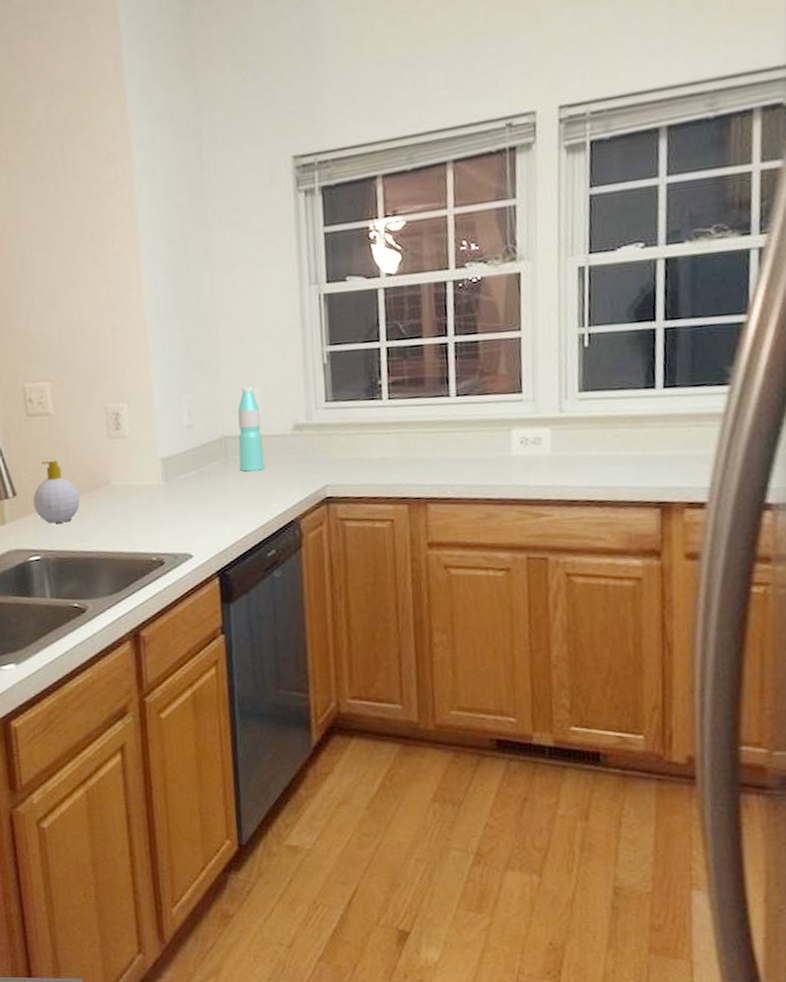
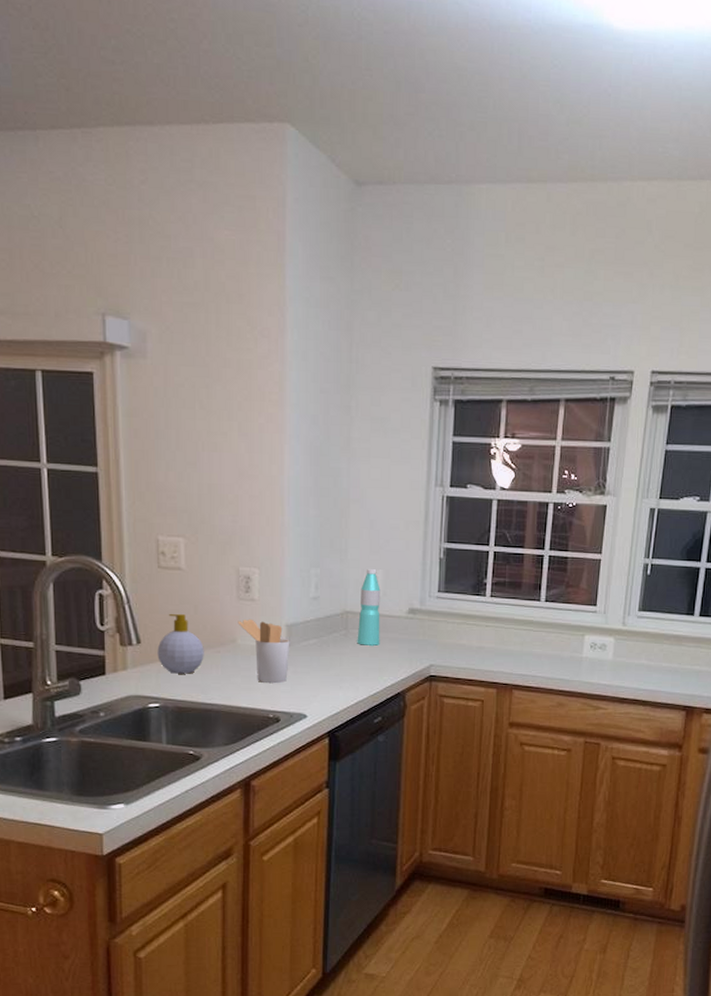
utensil holder: none [110,457,168,525] -> present [238,618,290,684]

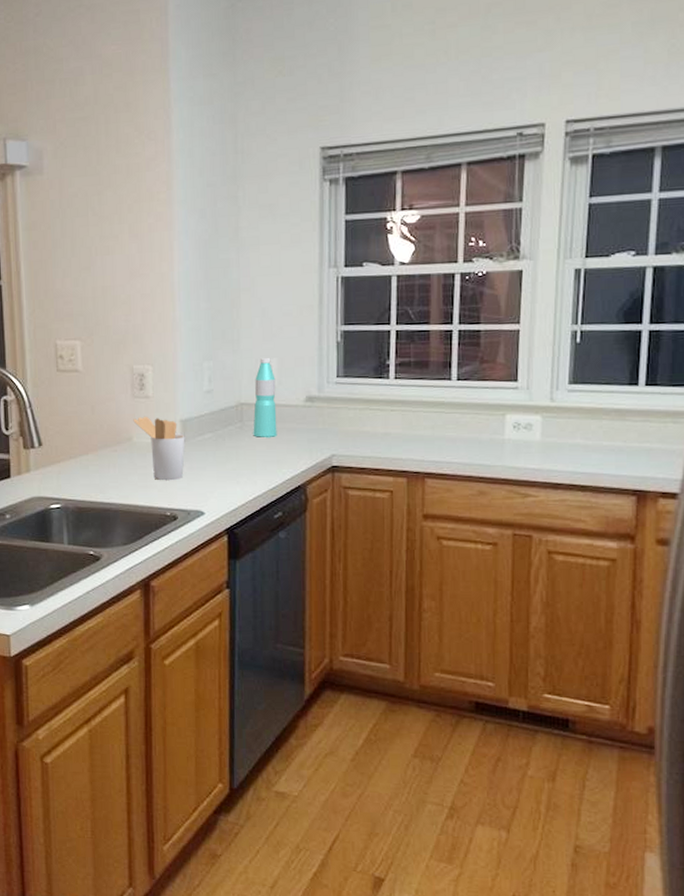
soap bottle: present [157,613,204,674] -> none [57,414,102,474]

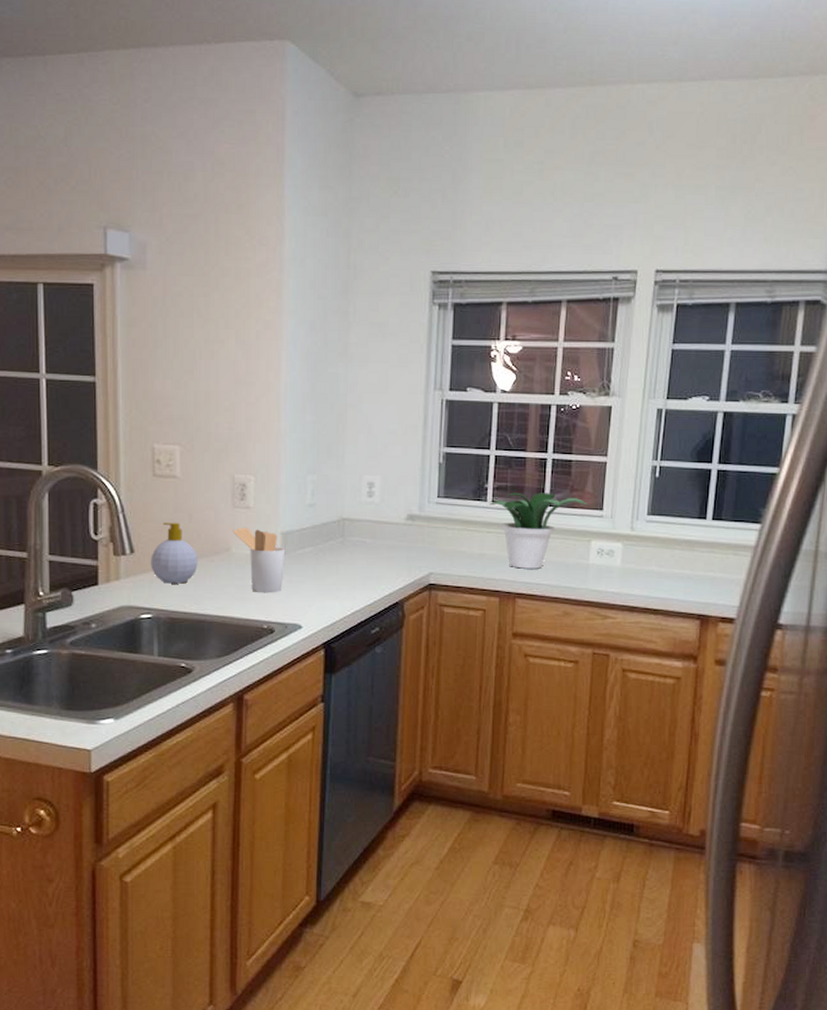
soap bottle: none [57,414,102,474] -> present [151,522,198,584]
water bottle: present [253,357,277,437] -> none [354,474,378,553]
potted plant: none [393,366,501,447] -> present [490,492,588,569]

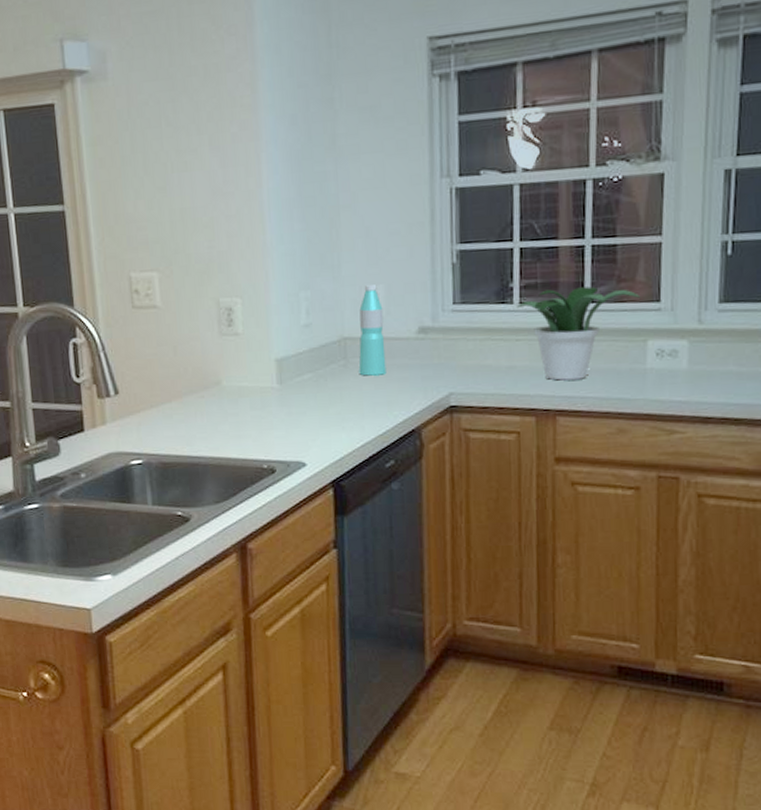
soap bottle: present [151,522,198,584] -> none [136,356,187,425]
utensil holder: present [232,526,286,594] -> none [221,356,282,429]
water bottle: none [354,474,378,553] -> present [358,284,387,376]

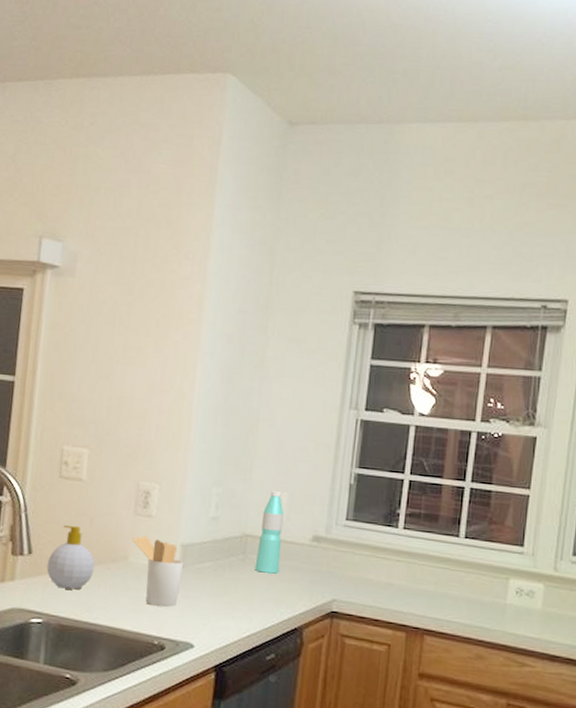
soap bottle: none [136,356,187,425] -> present [46,524,95,590]
utensil holder: none [221,356,282,429] -> present [132,535,184,608]
potted plant: present [517,286,641,381] -> none [401,520,508,605]

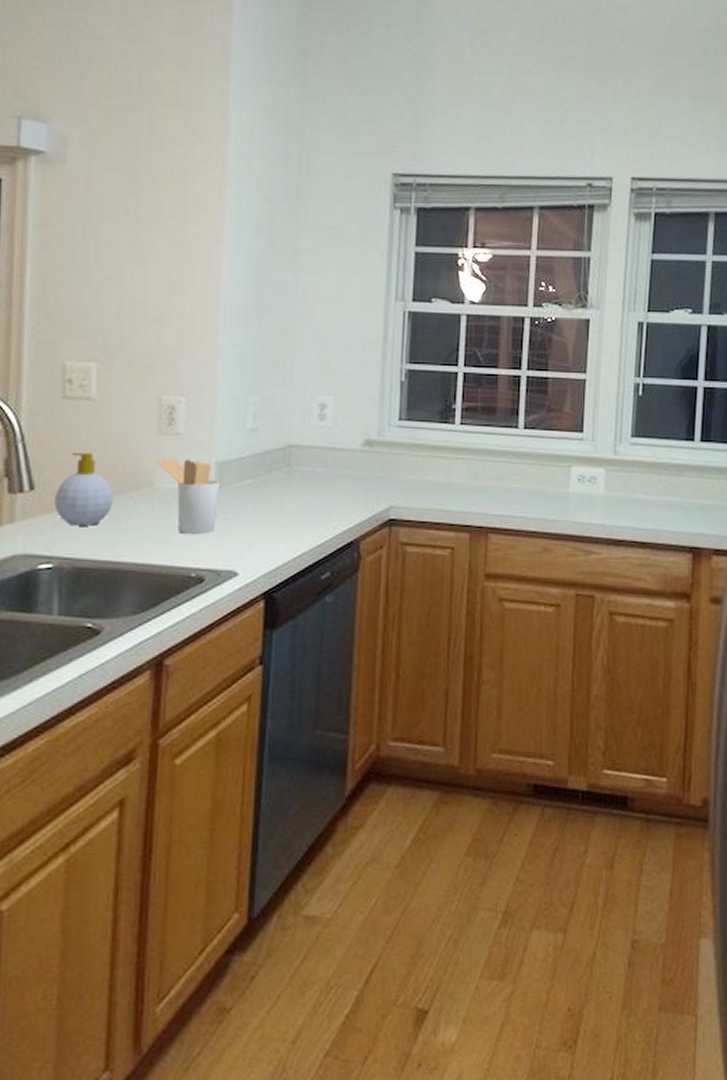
water bottle: present [254,490,284,574] -> none [302,394,331,485]

